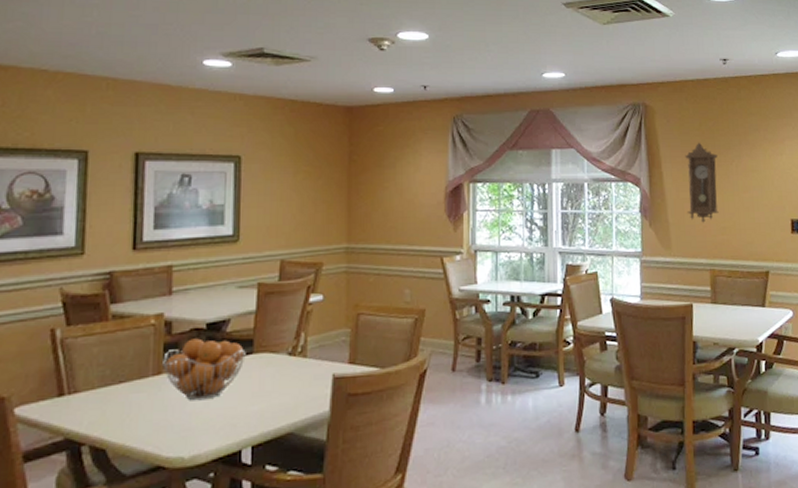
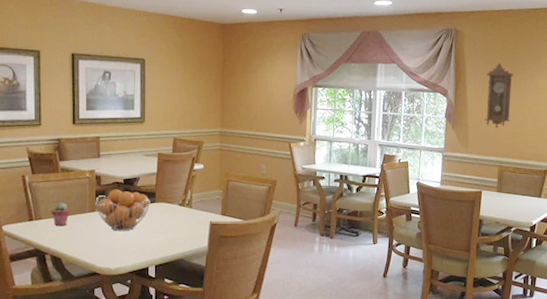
potted succulent: none [93,365,125,401] -> present [51,203,71,226]

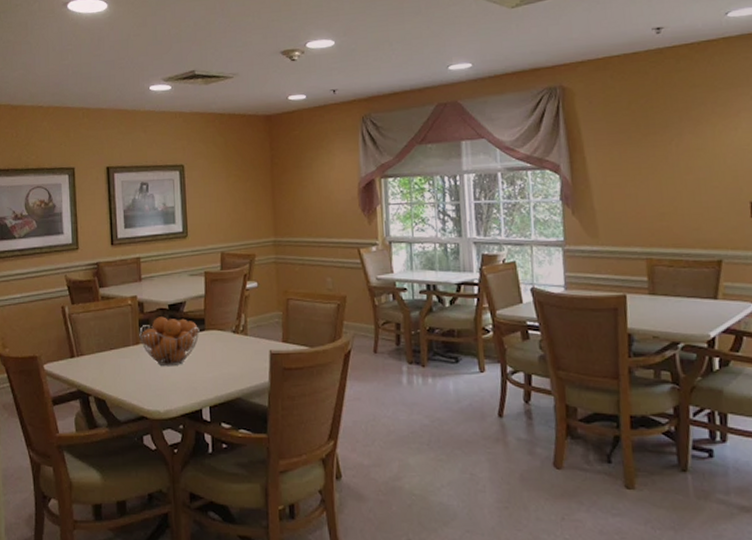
potted succulent: present [51,203,71,226] -> none [93,335,114,363]
pendulum clock: present [484,63,514,129] -> none [612,122,655,209]

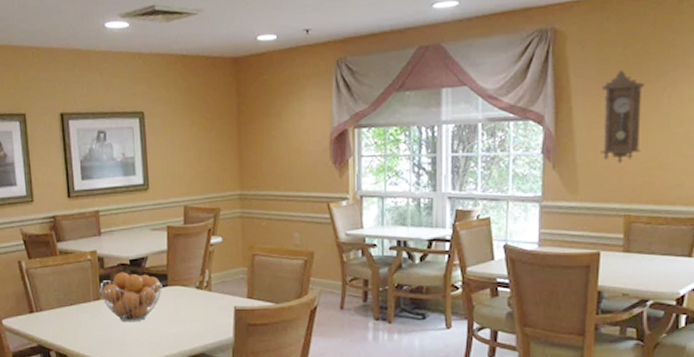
pendulum clock: none [612,122,655,209] -> present [600,69,644,163]

